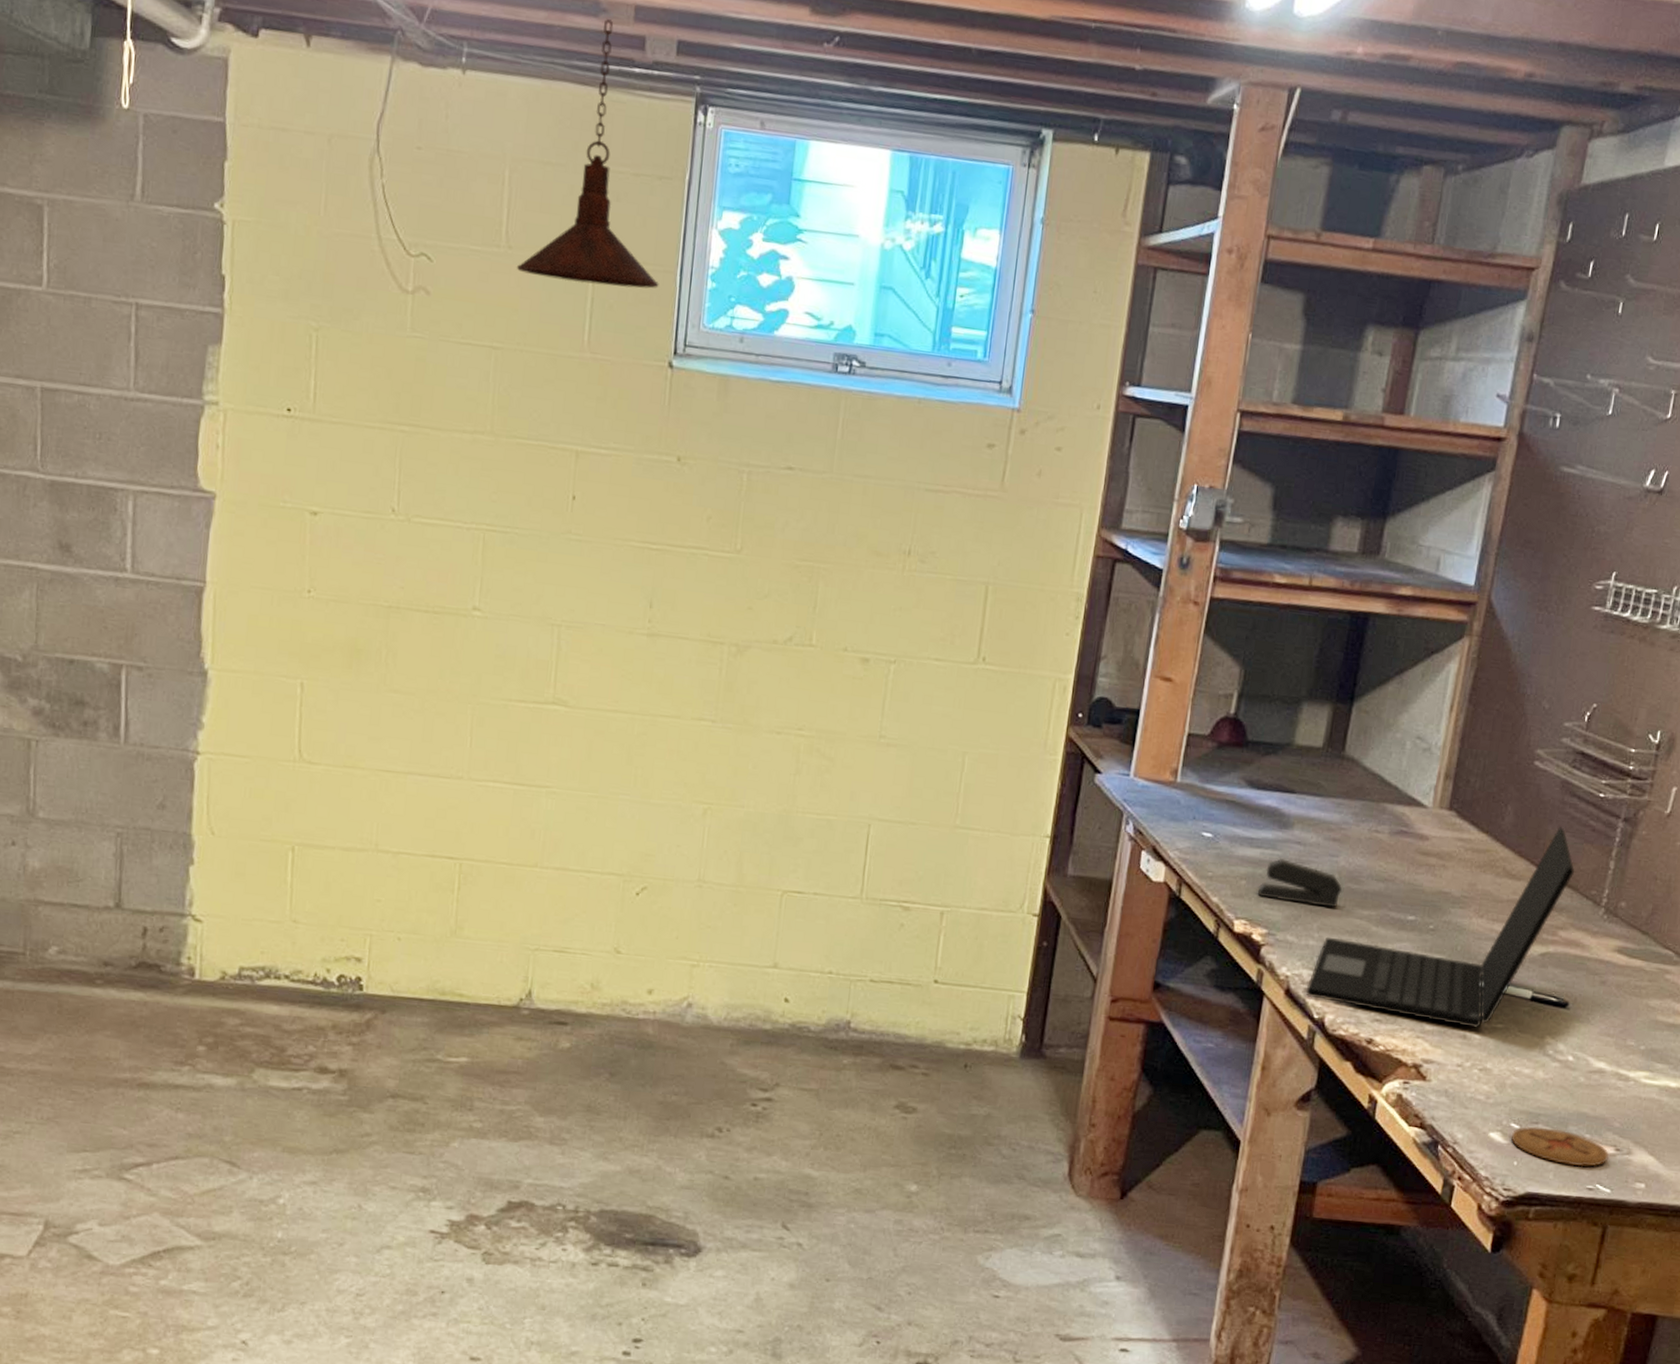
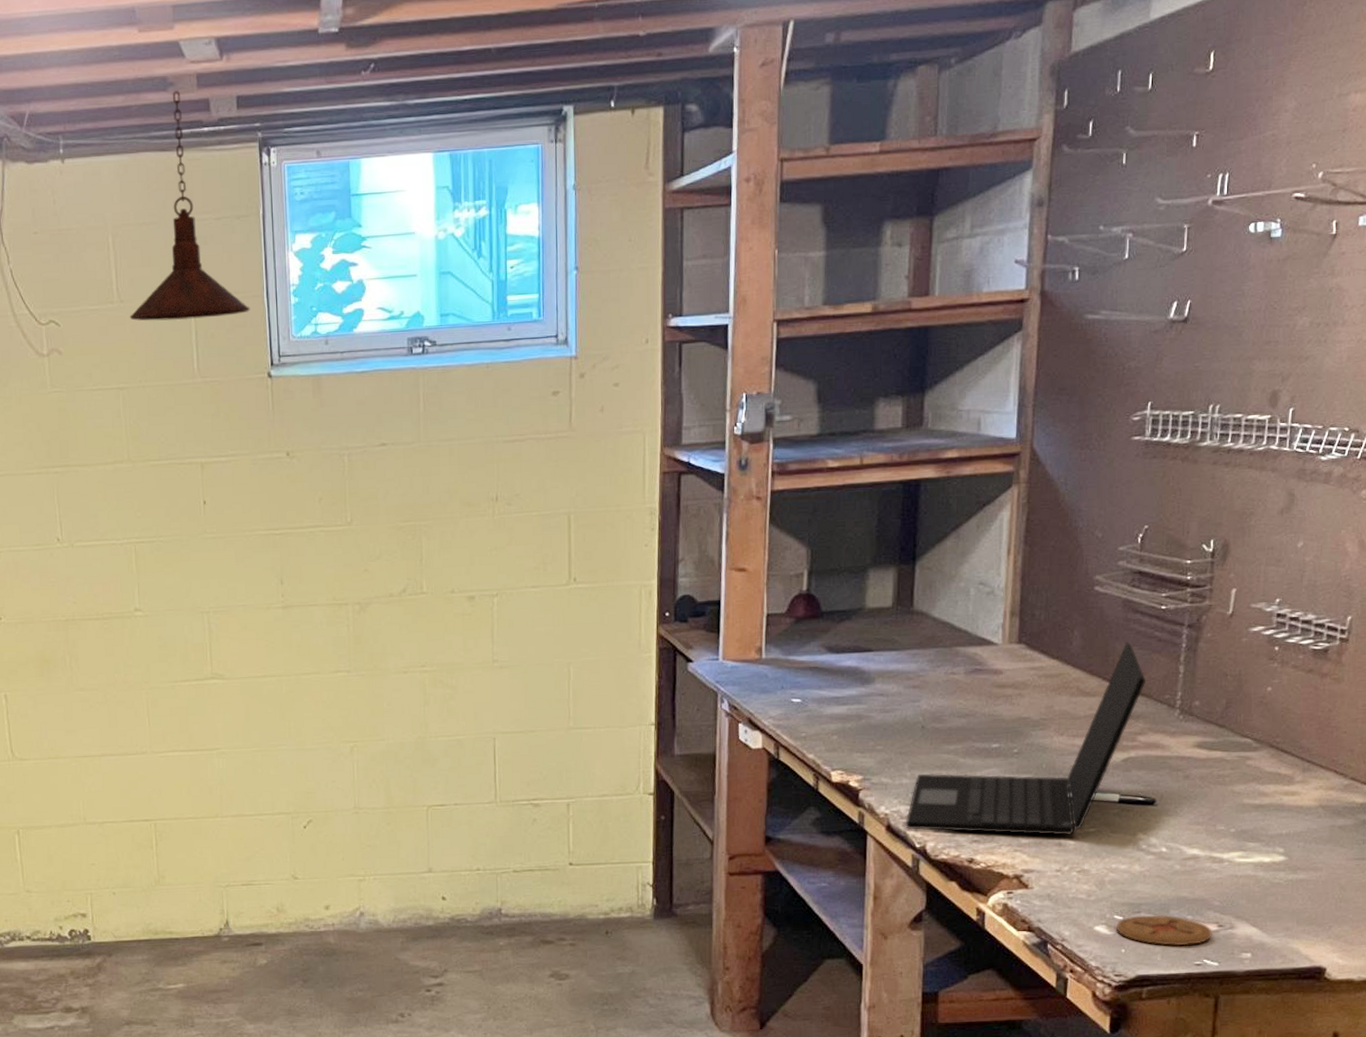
stapler: present [1257,858,1343,908] -> none [849,711,928,748]

